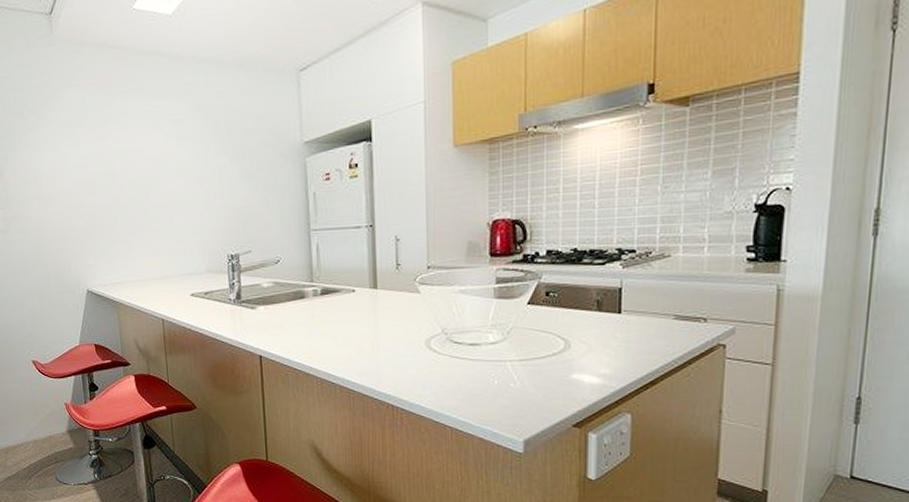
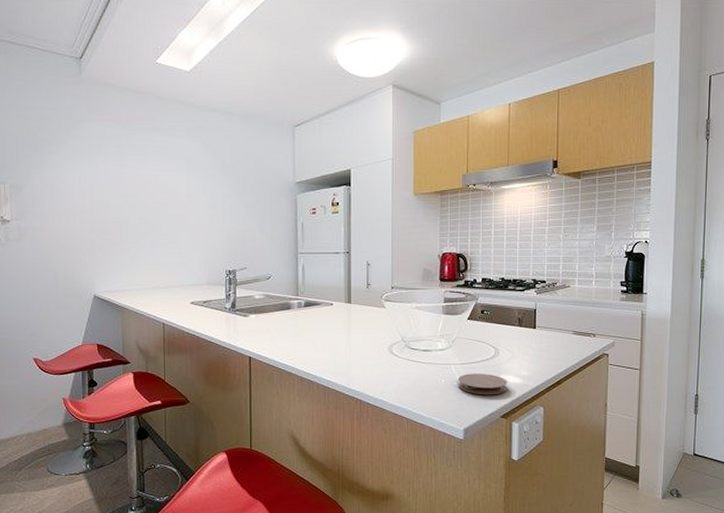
coaster: none [516,372,582,399] -> present [458,373,507,395]

